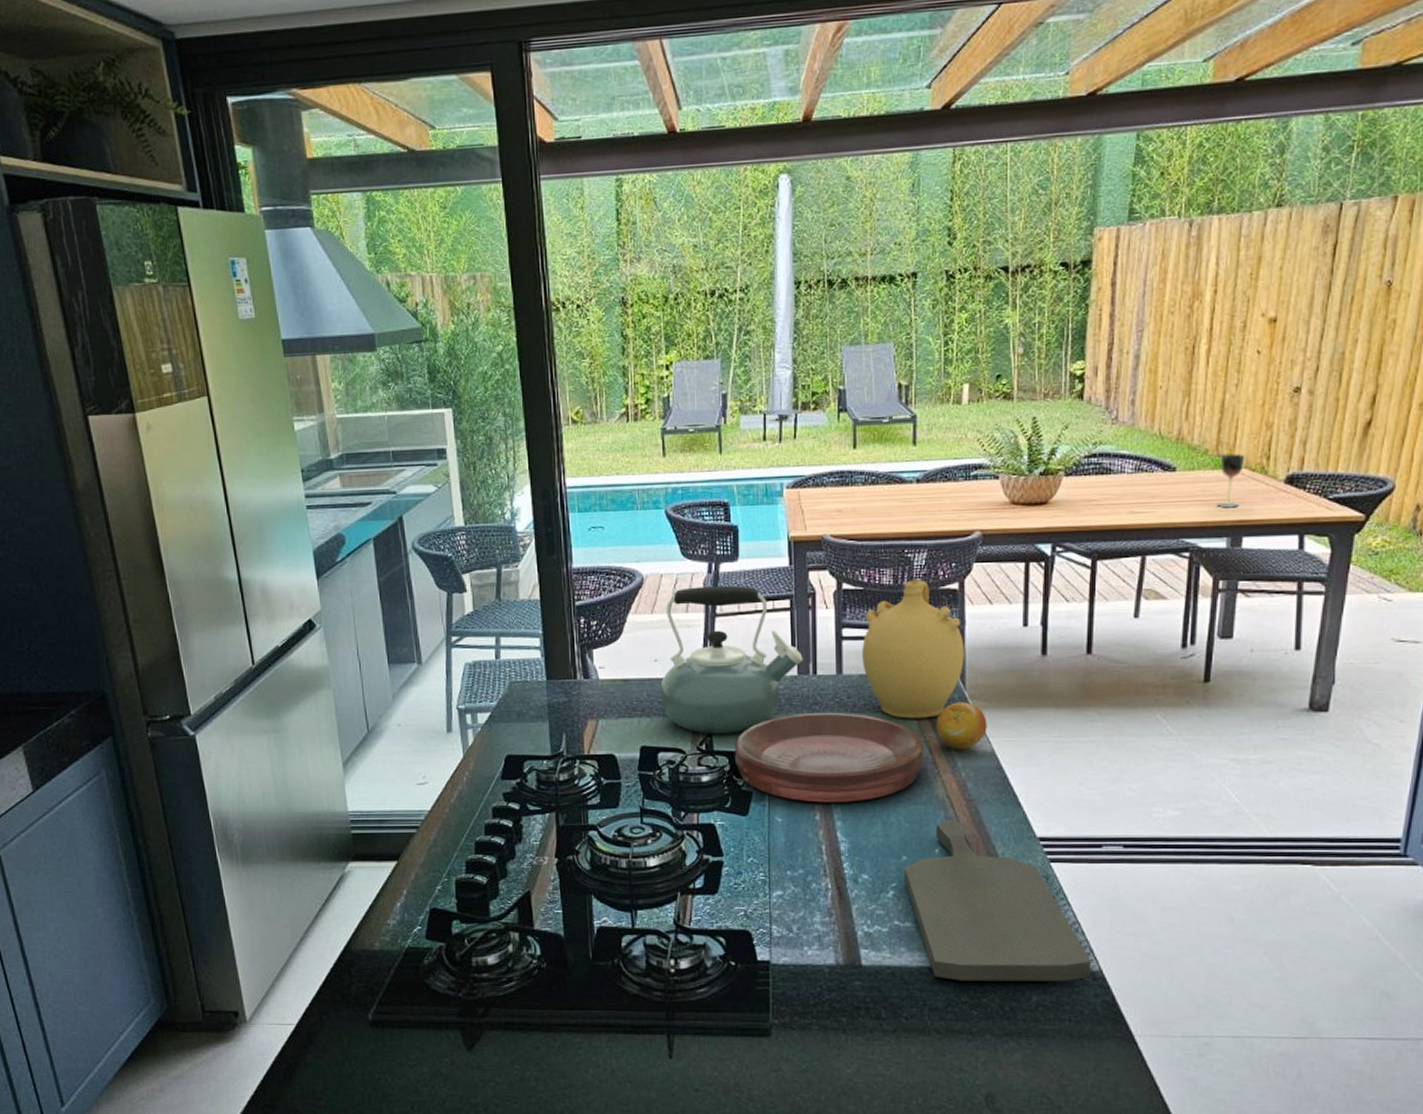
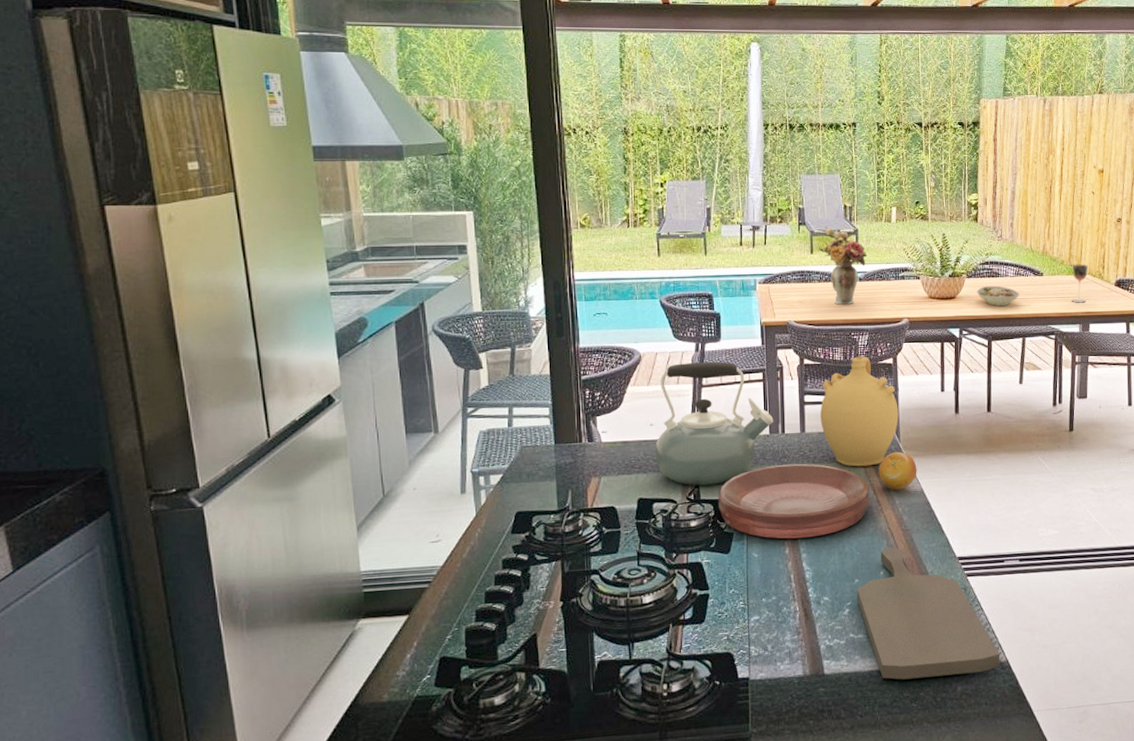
flower arrangement: none [864,413,928,514] -> present [819,227,868,305]
salad: none [1078,485,1141,513] -> present [976,285,1020,306]

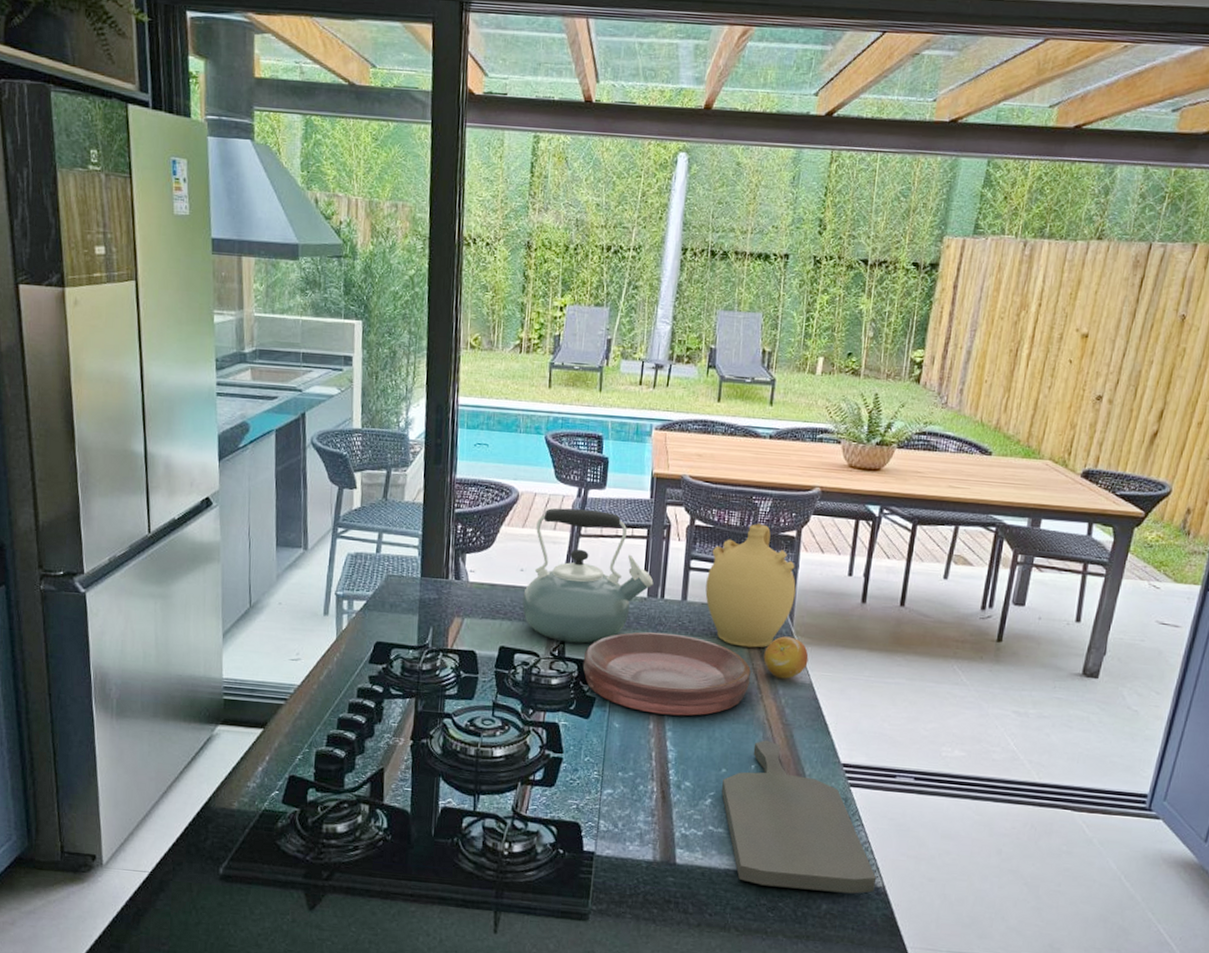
flower arrangement: present [819,227,868,305] -> none [727,373,783,464]
salad: present [976,285,1020,306] -> none [906,460,960,486]
wineglass: present [1072,264,1089,303] -> none [1023,446,1051,493]

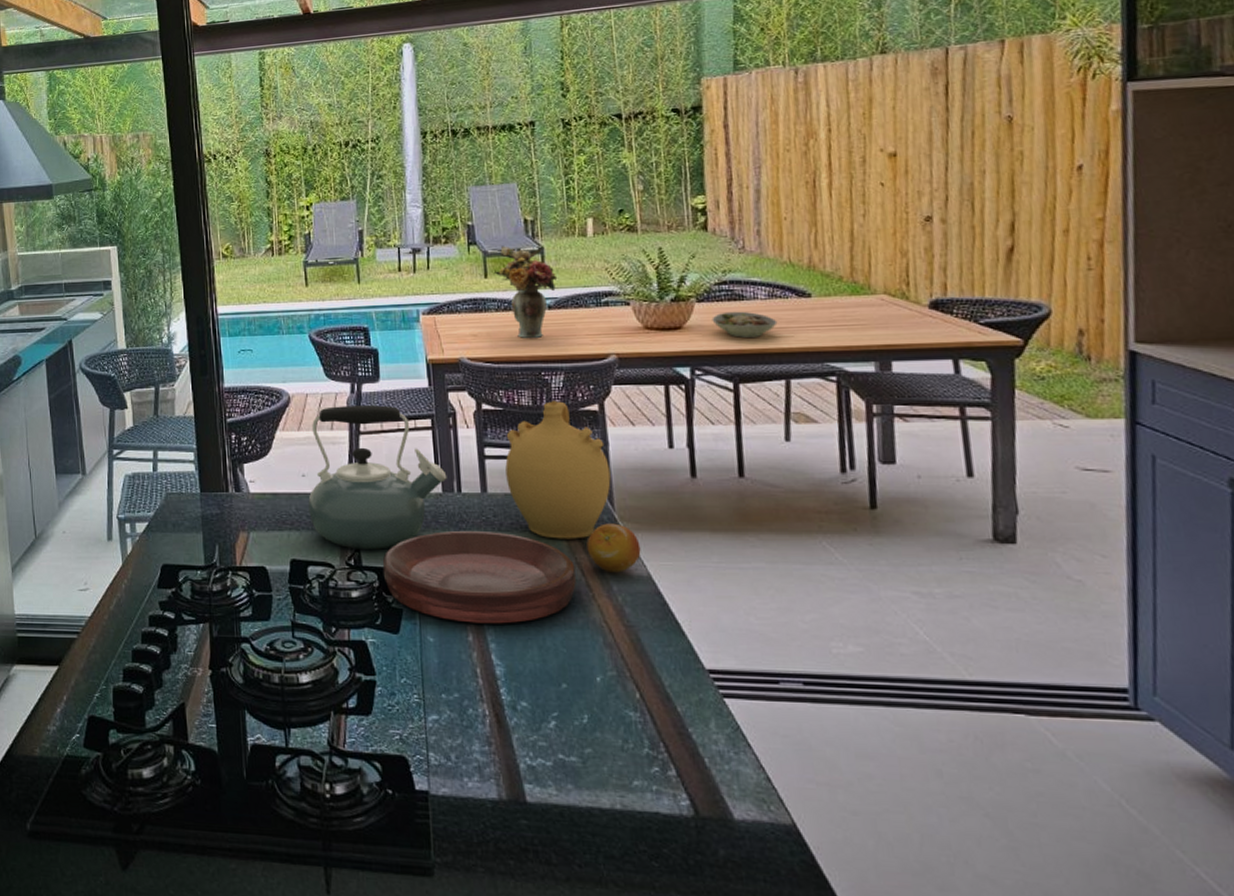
cutting board: present [721,740,877,894] -> none [565,646,783,835]
flower arrangement: none [727,373,783,464] -> present [495,245,558,338]
salad: none [906,460,960,486] -> present [712,311,778,338]

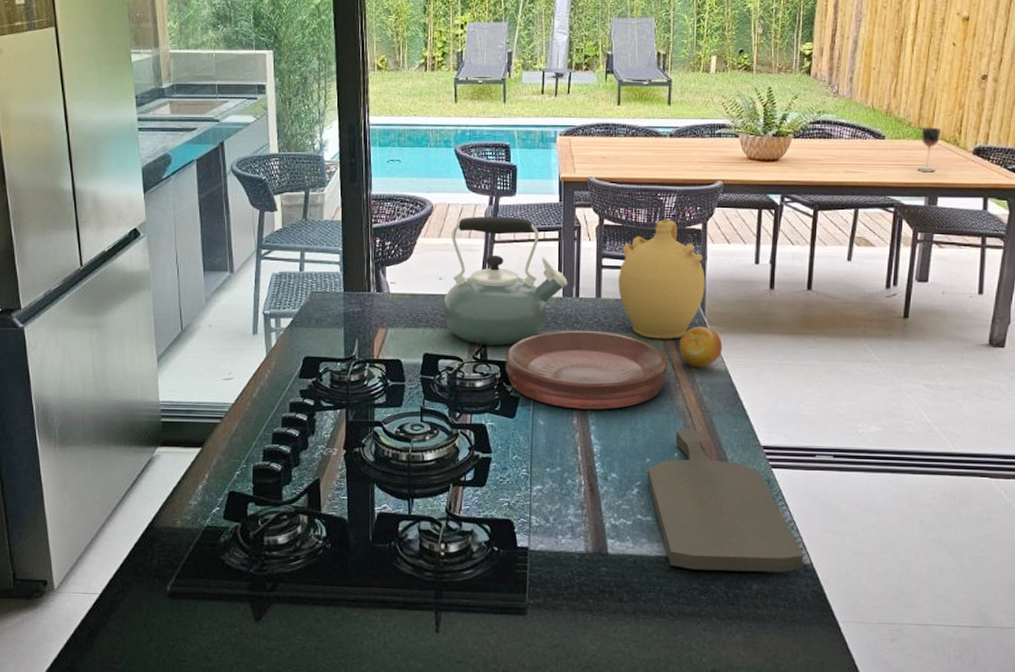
flower arrangement: present [495,245,558,338] -> none [627,76,681,162]
cutting board: none [565,646,783,835] -> present [646,428,804,573]
salad: present [712,311,778,338] -> none [803,148,855,171]
wineglass: none [857,280,883,333] -> present [918,127,942,172]

